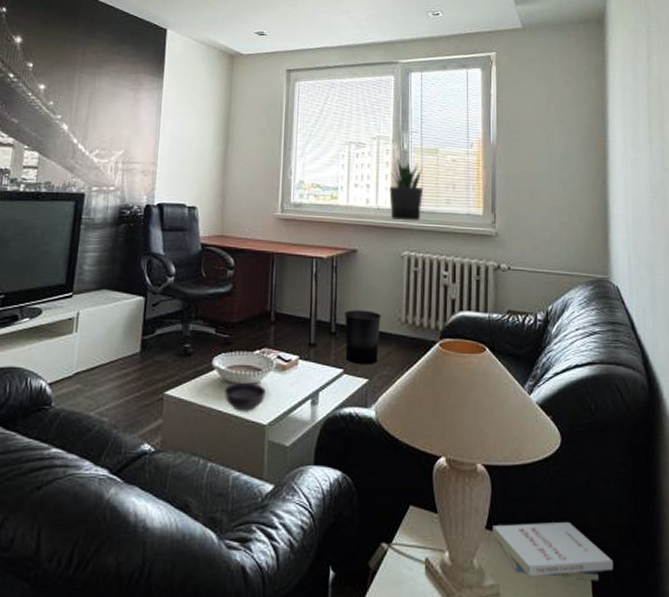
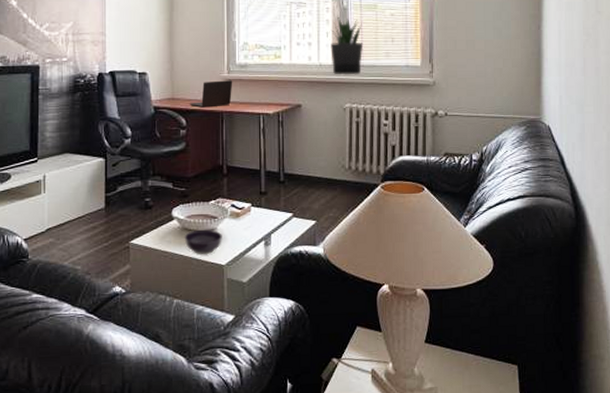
laptop: none [239,219,286,248] -> present [189,80,233,108]
waste bin: present [344,310,381,365] -> none [291,160,326,209]
books: present [491,521,614,582] -> none [430,333,539,381]

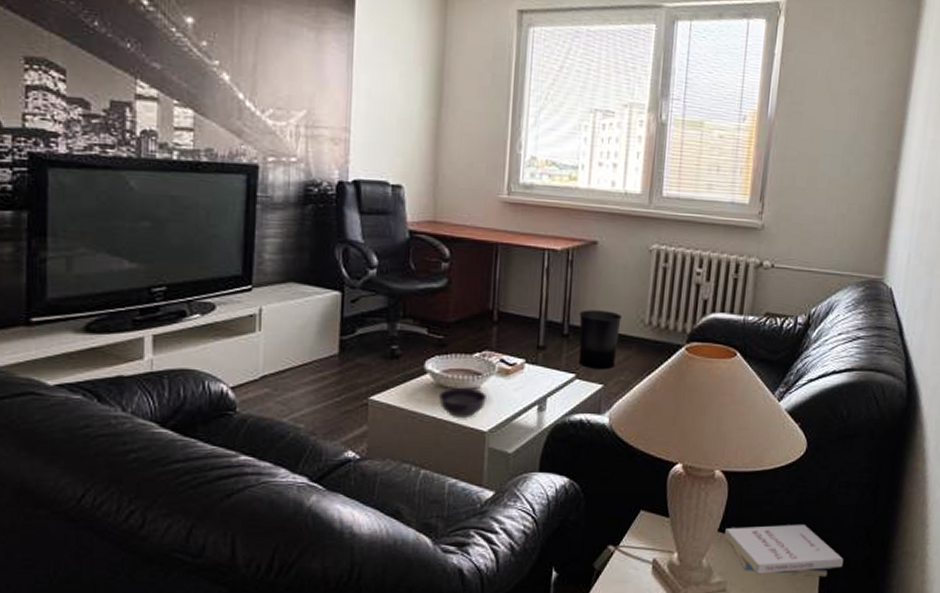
laptop: present [189,80,233,108] -> none [455,203,514,237]
waste bin: none [291,160,326,209] -> present [578,310,622,370]
planter: present [330,16,364,75] -> none [640,133,683,210]
books: none [430,333,539,381] -> present [724,524,844,577]

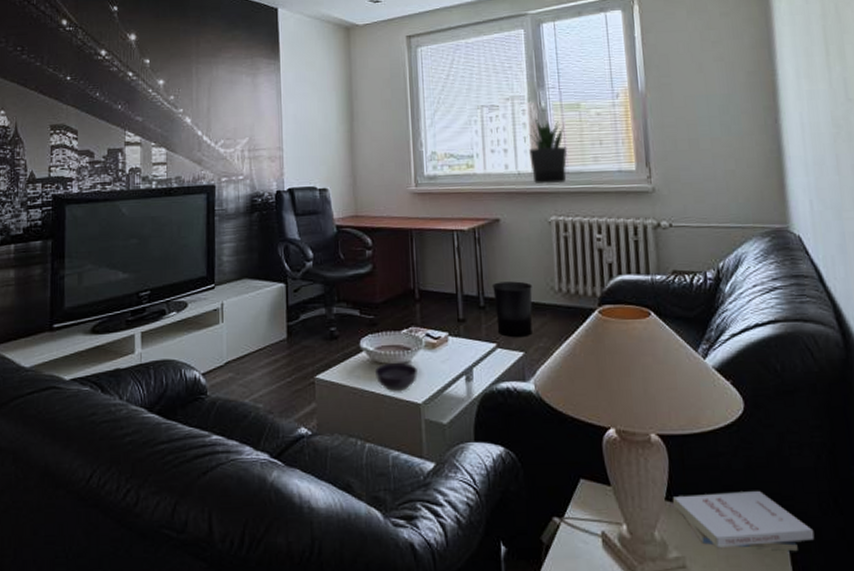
planter: none [640,133,683,210] -> present [529,118,568,184]

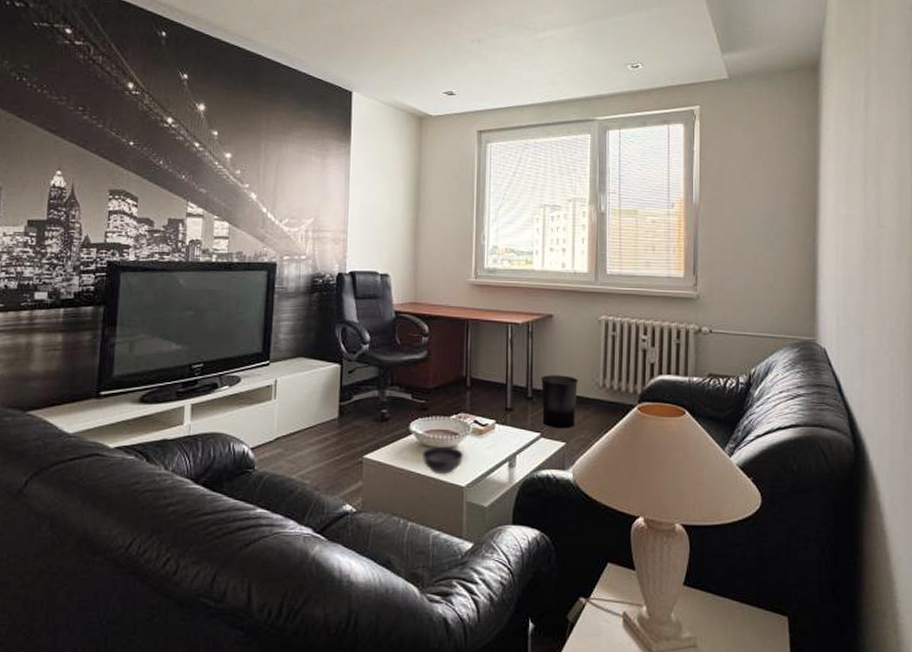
planter: present [529,118,568,184] -> none [586,221,622,285]
books: present [672,490,815,552] -> none [689,578,812,635]

